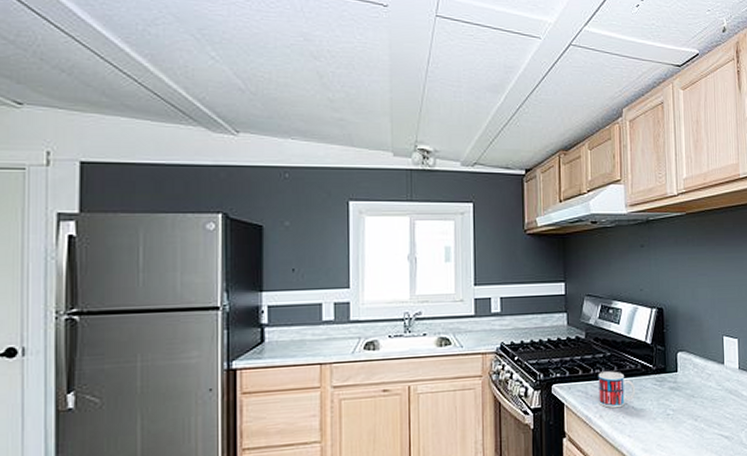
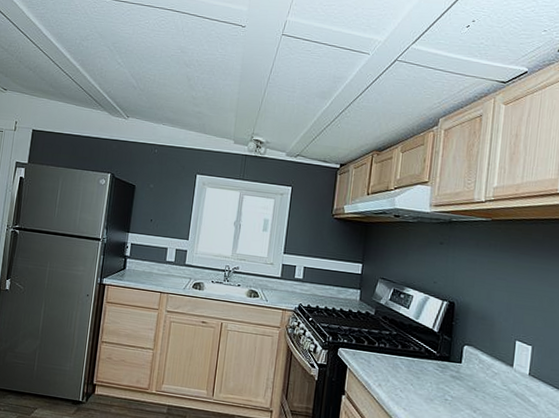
mug: present [598,371,636,409] -> none [379,347,417,382]

